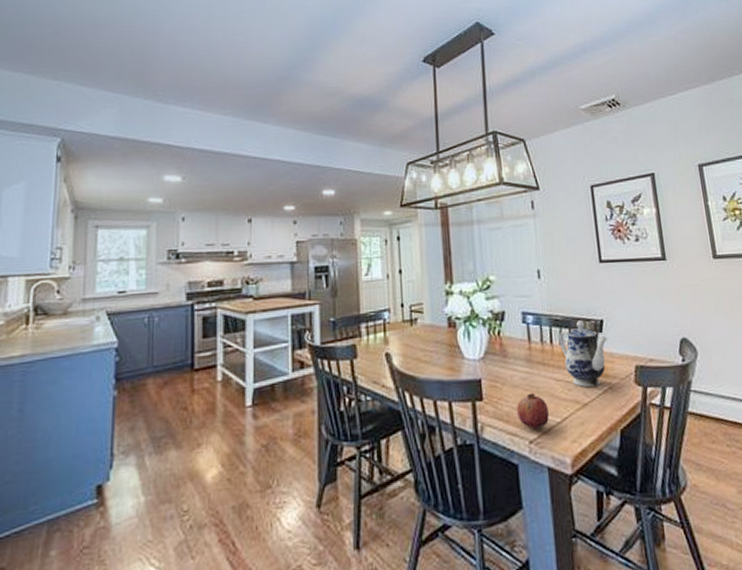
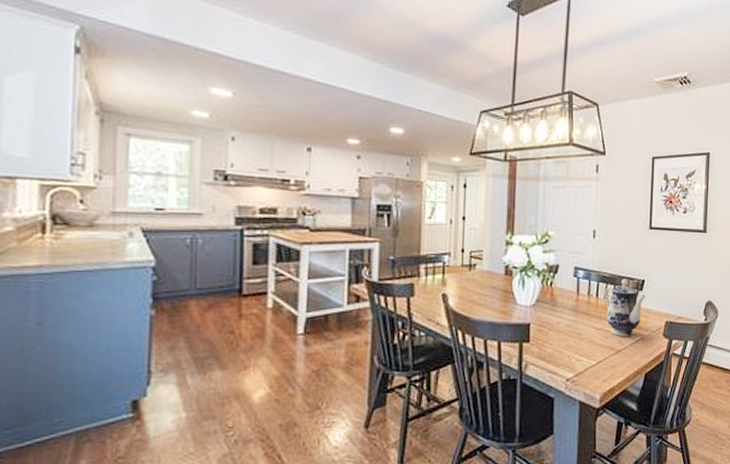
fruit: present [516,392,549,429] -> none [558,338,587,369]

